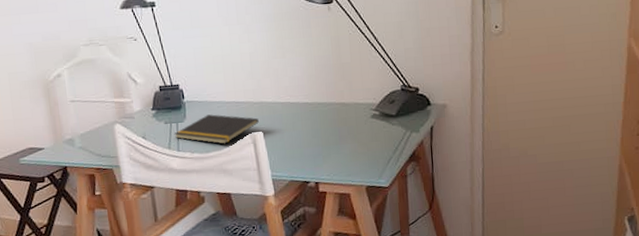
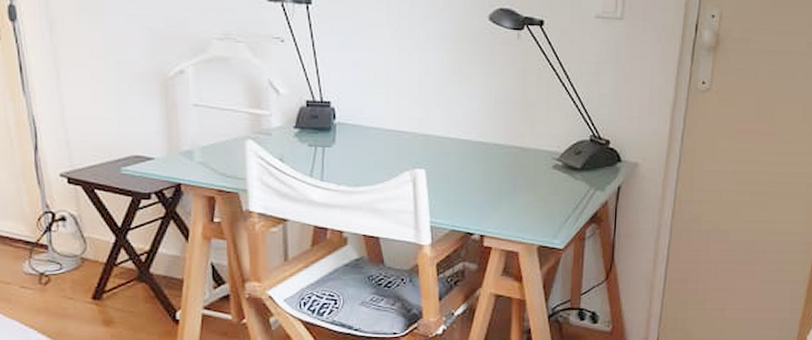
notepad: present [174,114,259,144] -> none [318,142,422,179]

